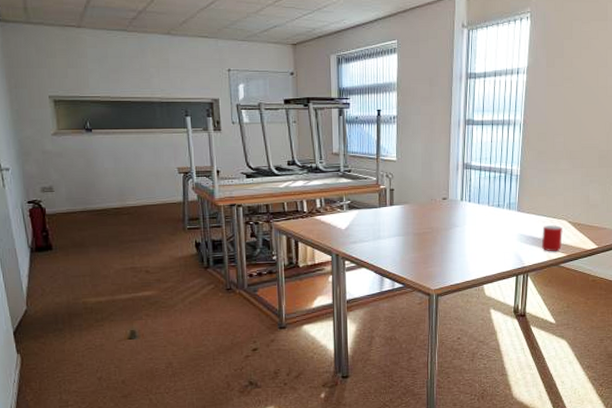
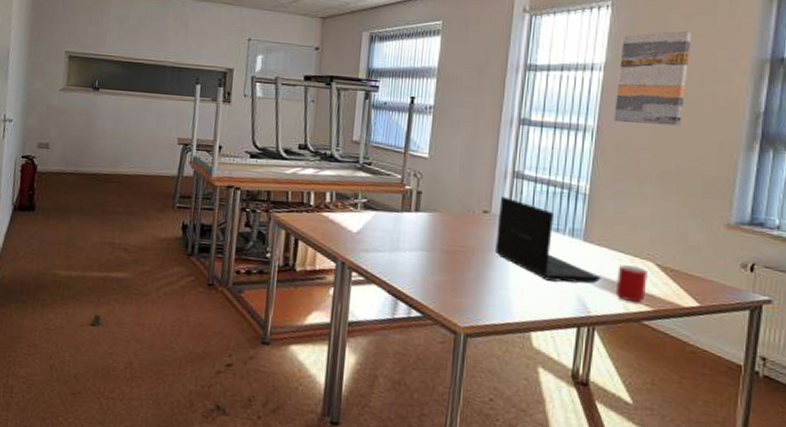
laptop: none [454,185,531,245] -> present [495,196,602,283]
wall art: none [535,35,590,115] -> present [613,31,692,126]

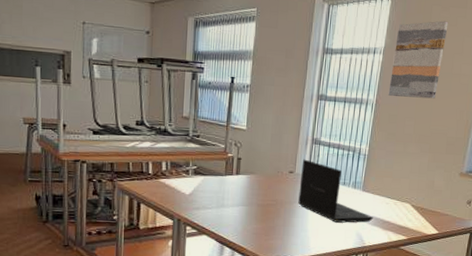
cup: present [615,265,648,303] -> none [383,206,406,234]

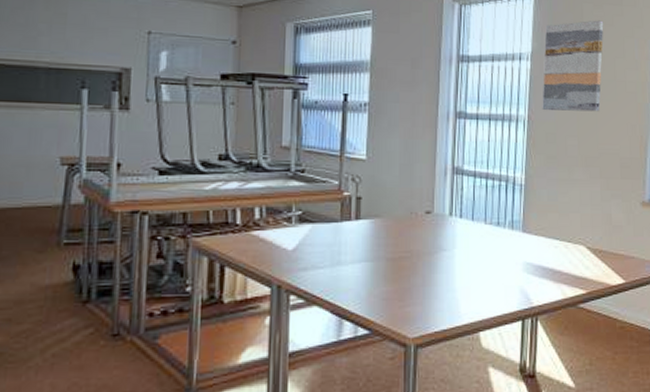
laptop: present [298,159,374,223] -> none [440,194,541,277]

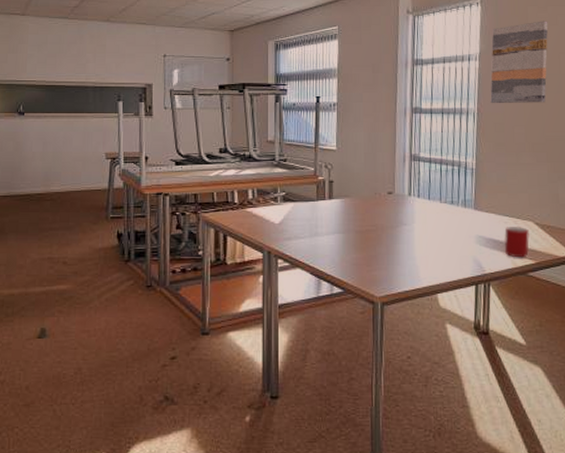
cup: none [553,250,581,288] -> present [504,225,529,258]

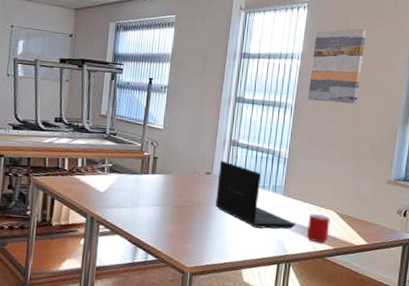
laptop: none [401,178,492,247] -> present [215,160,296,229]

